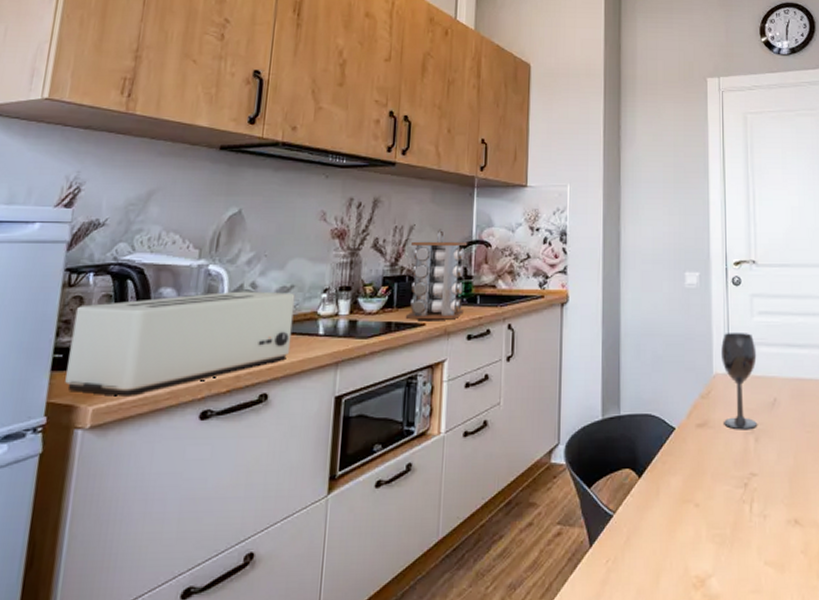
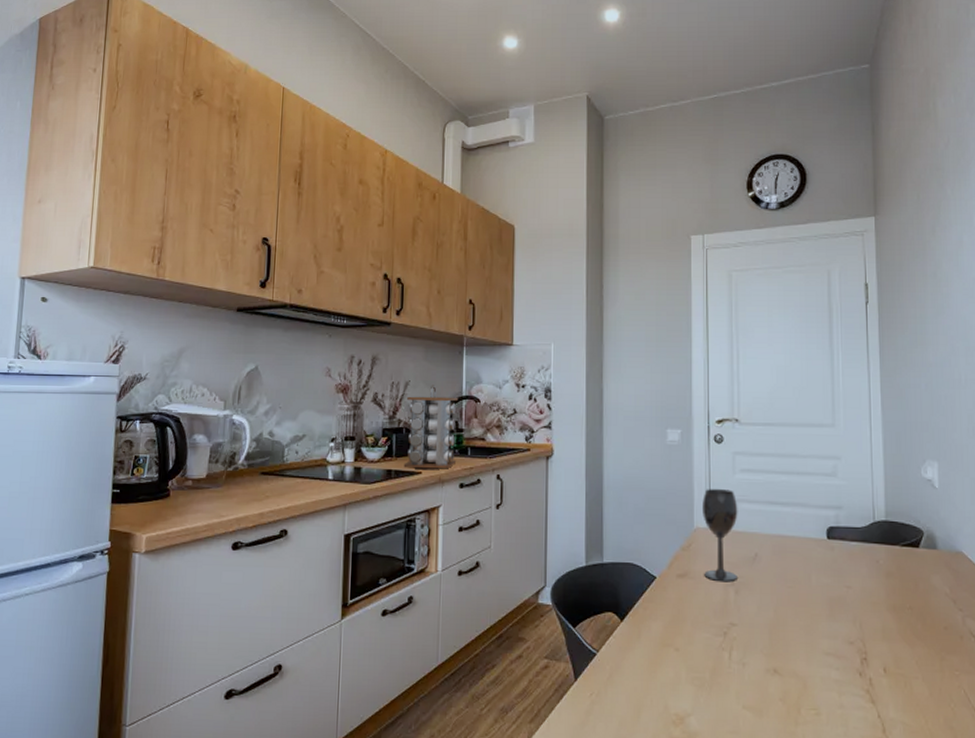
toaster: present [65,291,296,398] -> none [123,439,307,529]

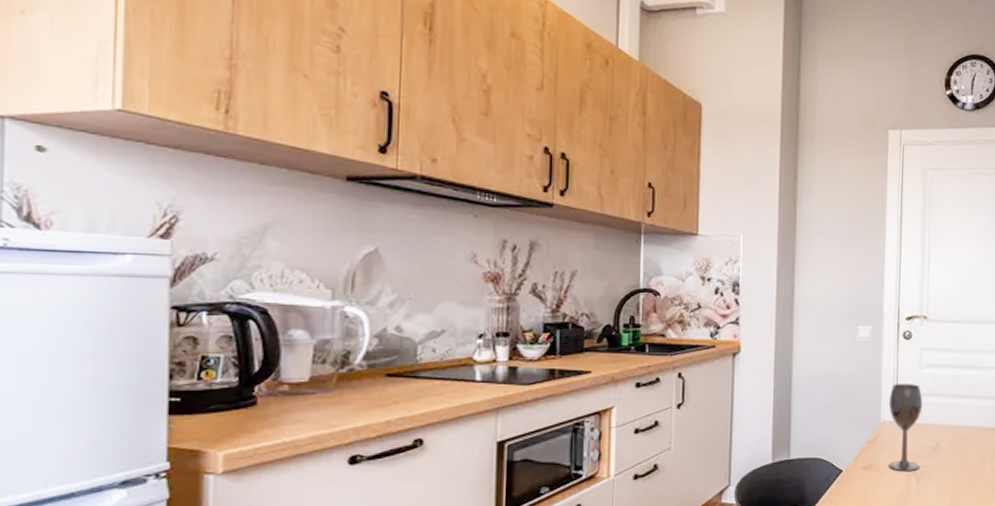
spice rack: present [403,385,459,470] -> none [569,275,635,369]

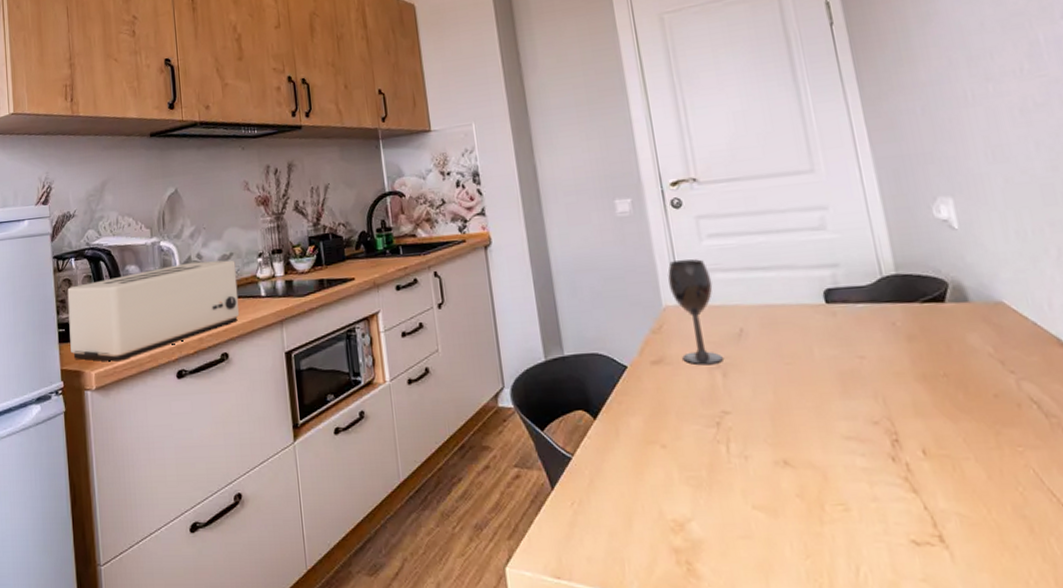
toaster: none [187,334,447,443] -> present [67,260,240,363]

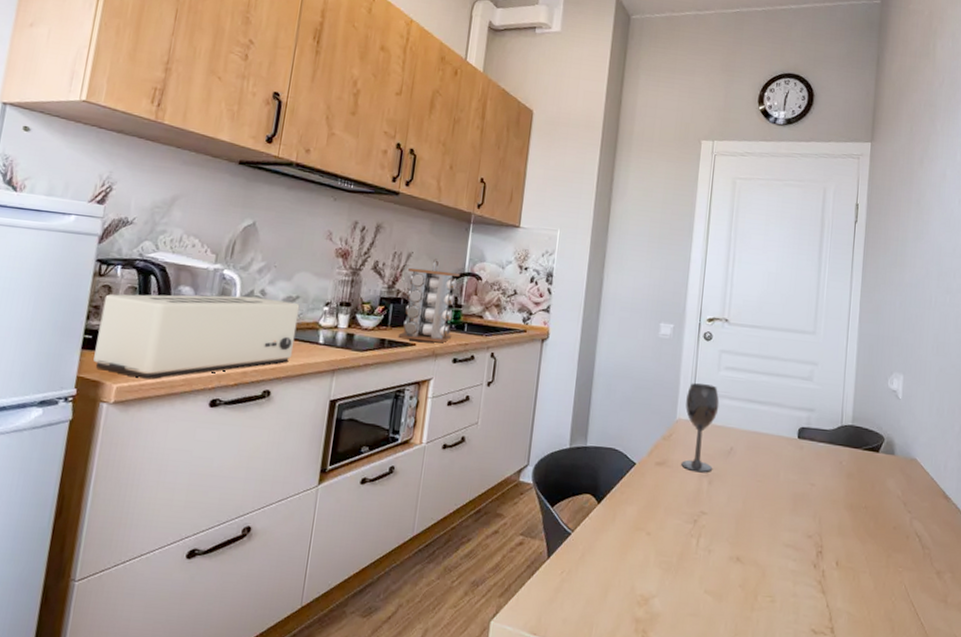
spice rack: none [329,184,388,276] -> present [398,258,461,343]

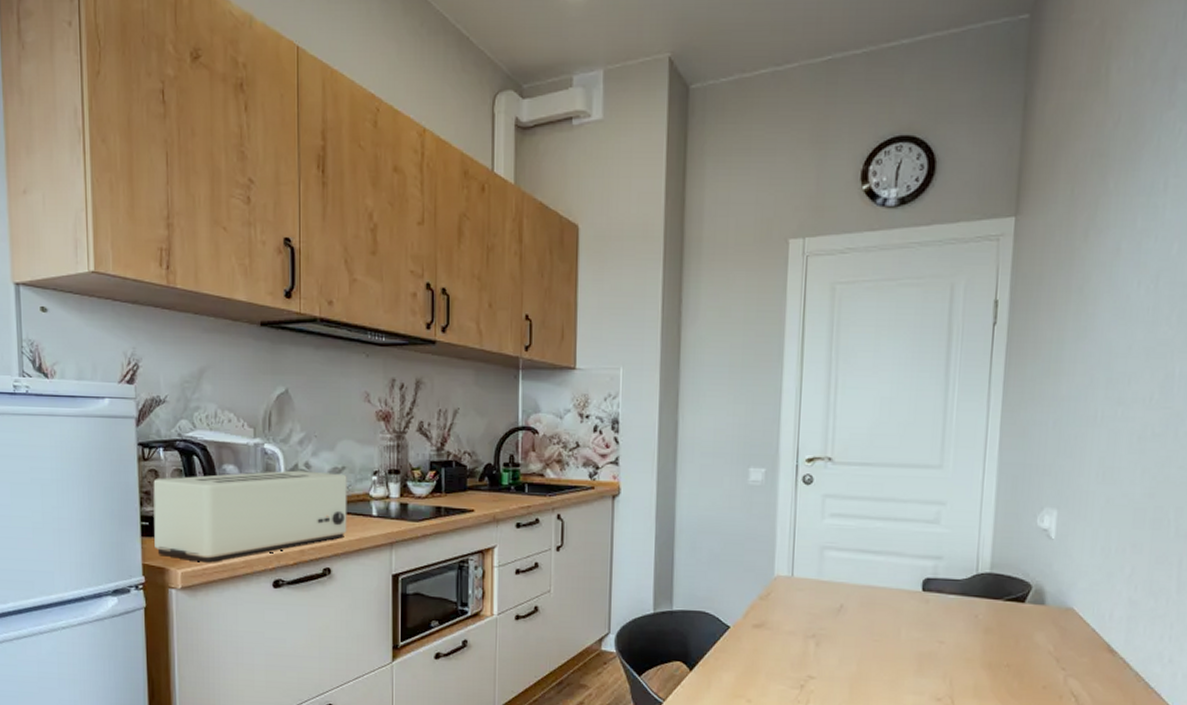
spice rack: present [398,258,461,343] -> none [454,413,514,508]
wine glass: present [681,383,720,473] -> none [783,534,825,634]

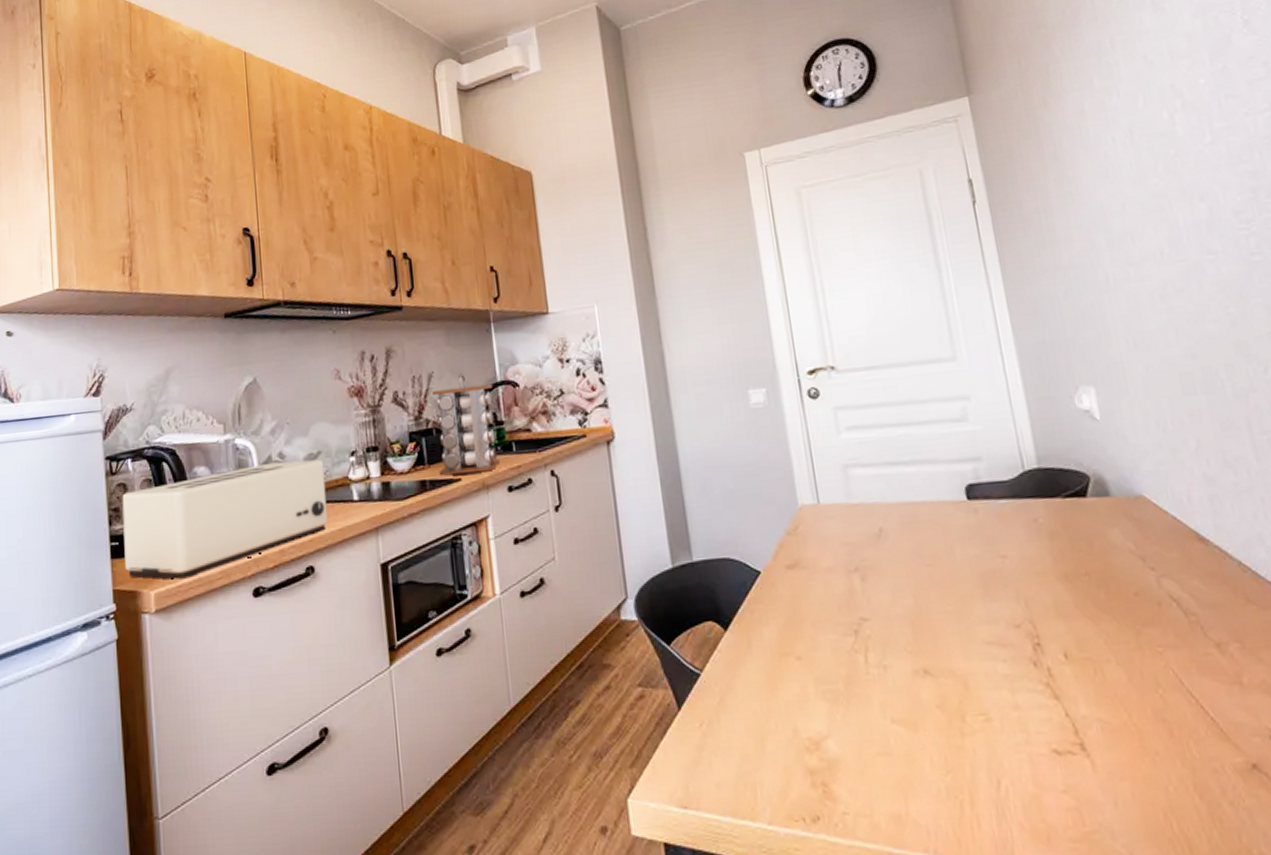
spice rack: none [454,413,514,508] -> present [433,373,500,476]

